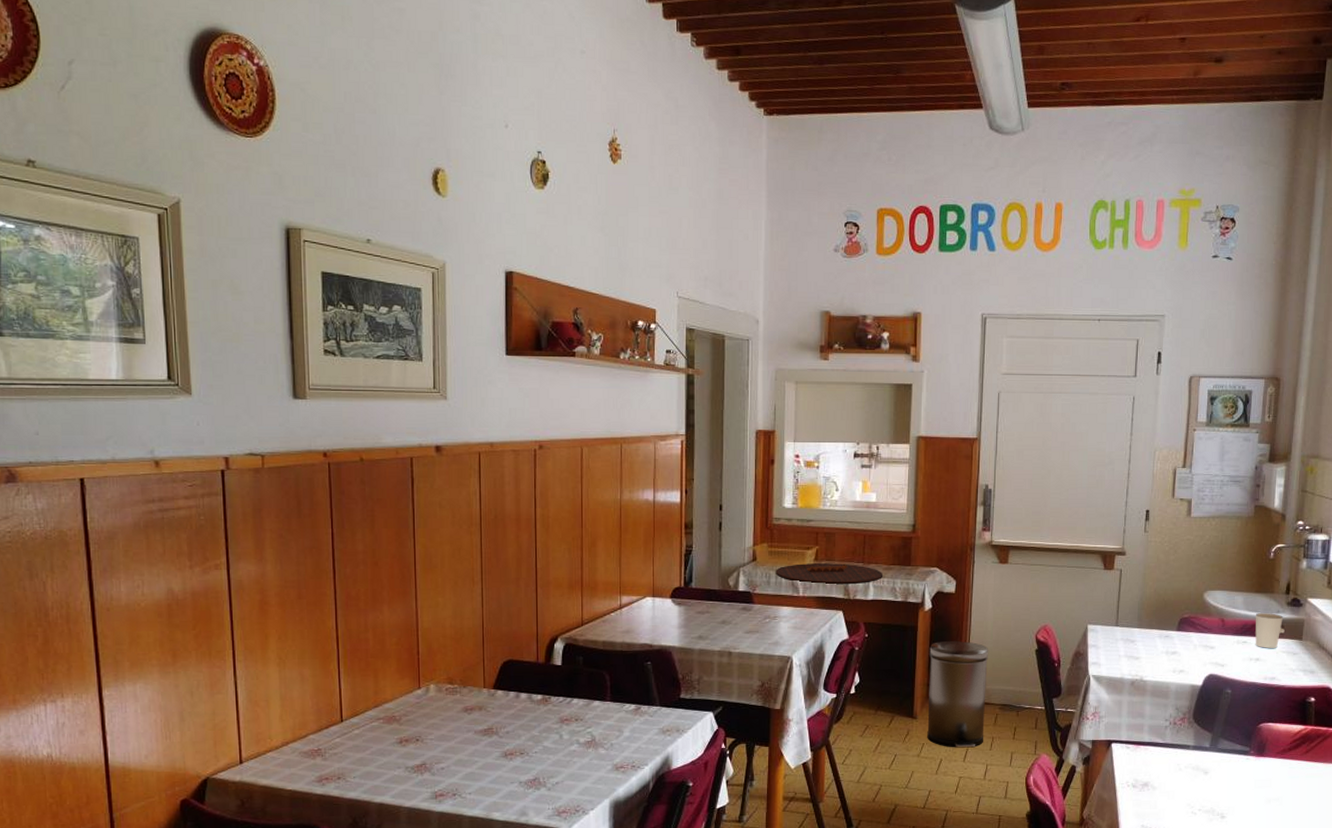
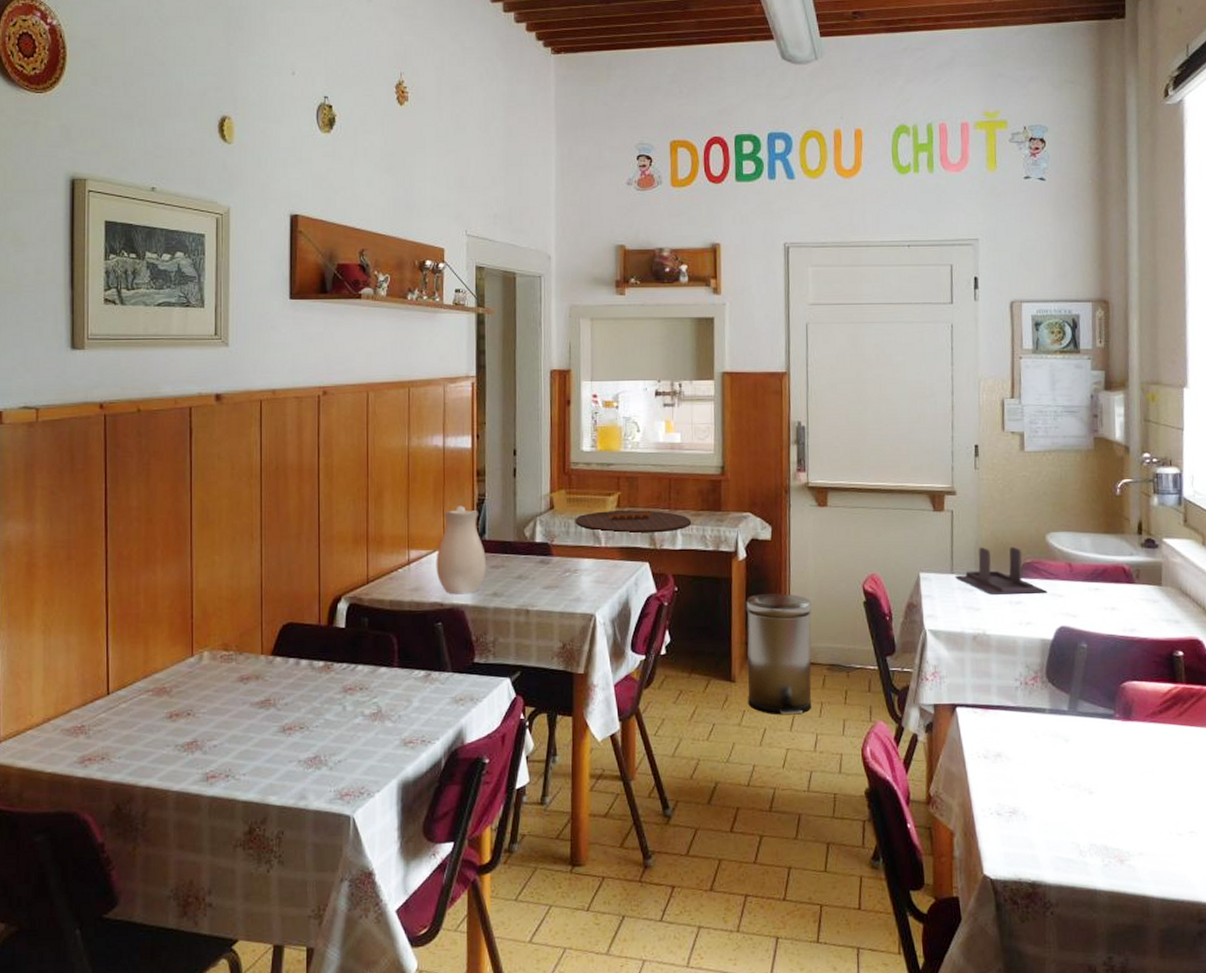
pitcher: none [646,556,693,637] -> present [436,505,487,595]
napkin holder: none [1119,603,1201,646] -> present [955,546,1048,595]
cup: present [1255,613,1285,649] -> none [1106,556,1141,597]

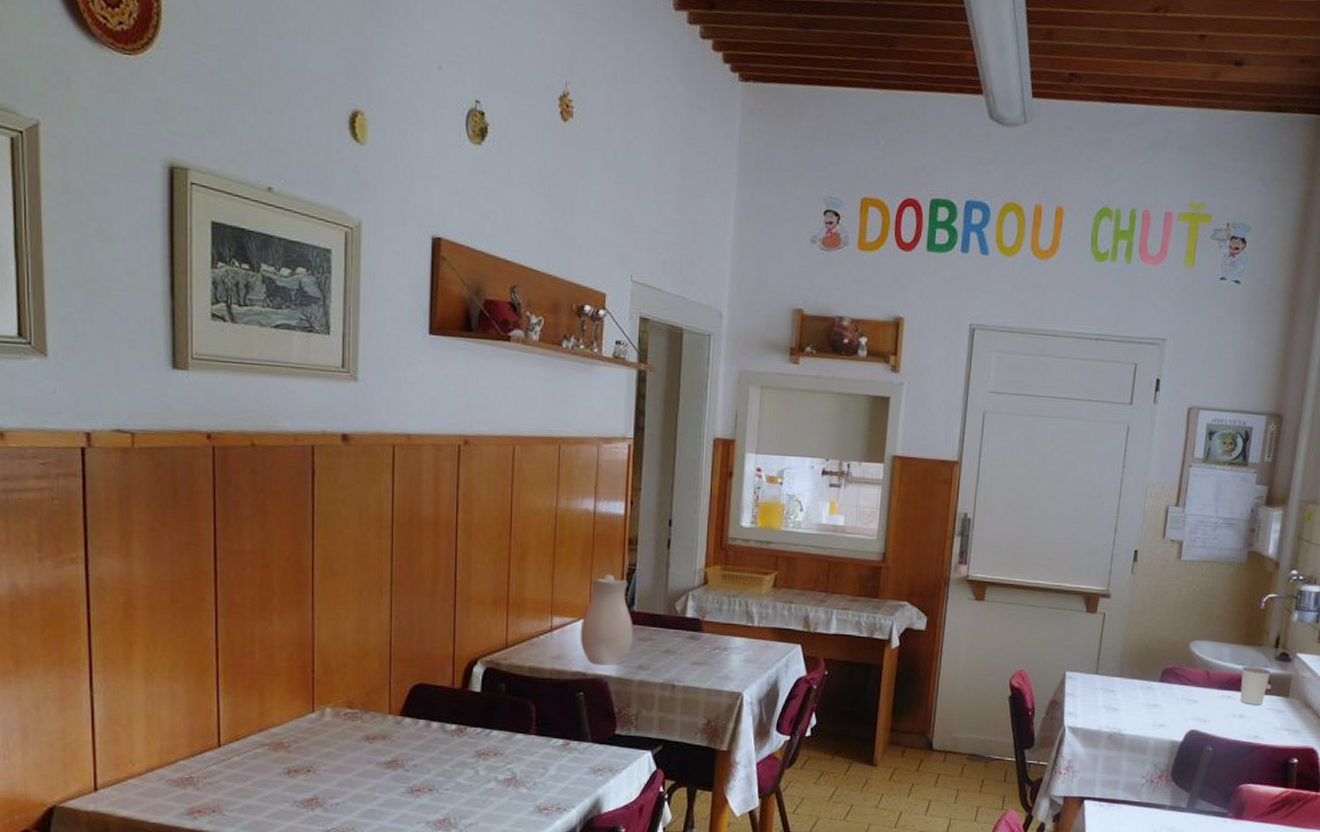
tray: present [575,510,691,533] -> none [729,590,847,615]
pedal bin: present [746,593,812,715] -> none [887,683,959,800]
napkin holder: present [955,546,1048,595] -> none [1099,650,1184,699]
cup: none [1106,556,1141,597] -> present [1240,667,1271,706]

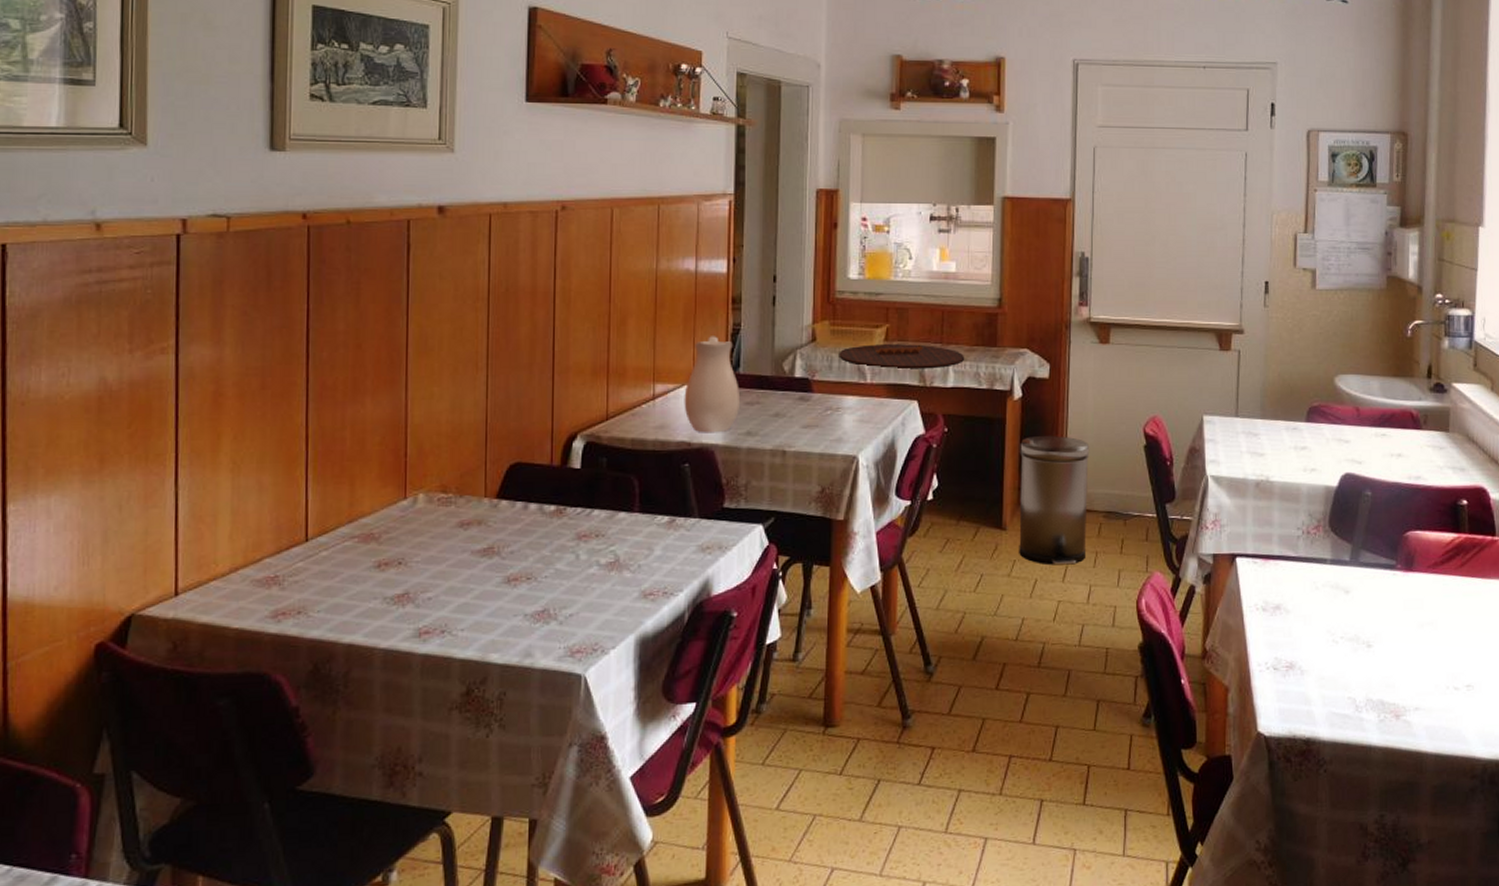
tray: none [729,590,847,615] -> present [839,344,964,368]
pedal bin: none [887,683,959,800] -> present [1019,436,1090,565]
cup: present [1240,667,1271,706] -> none [1394,400,1428,443]

